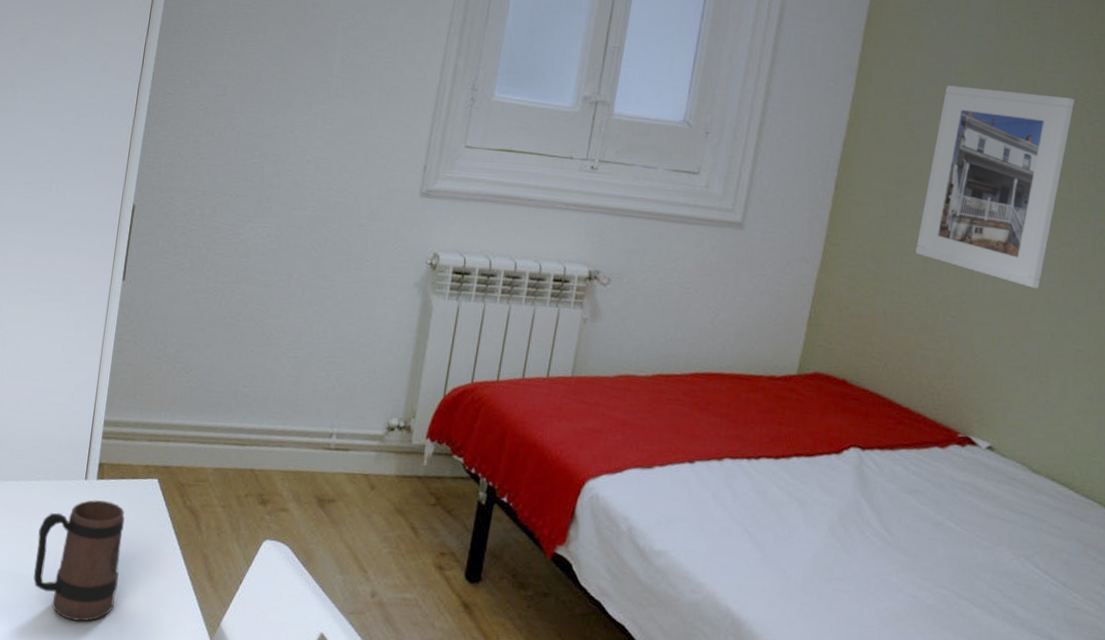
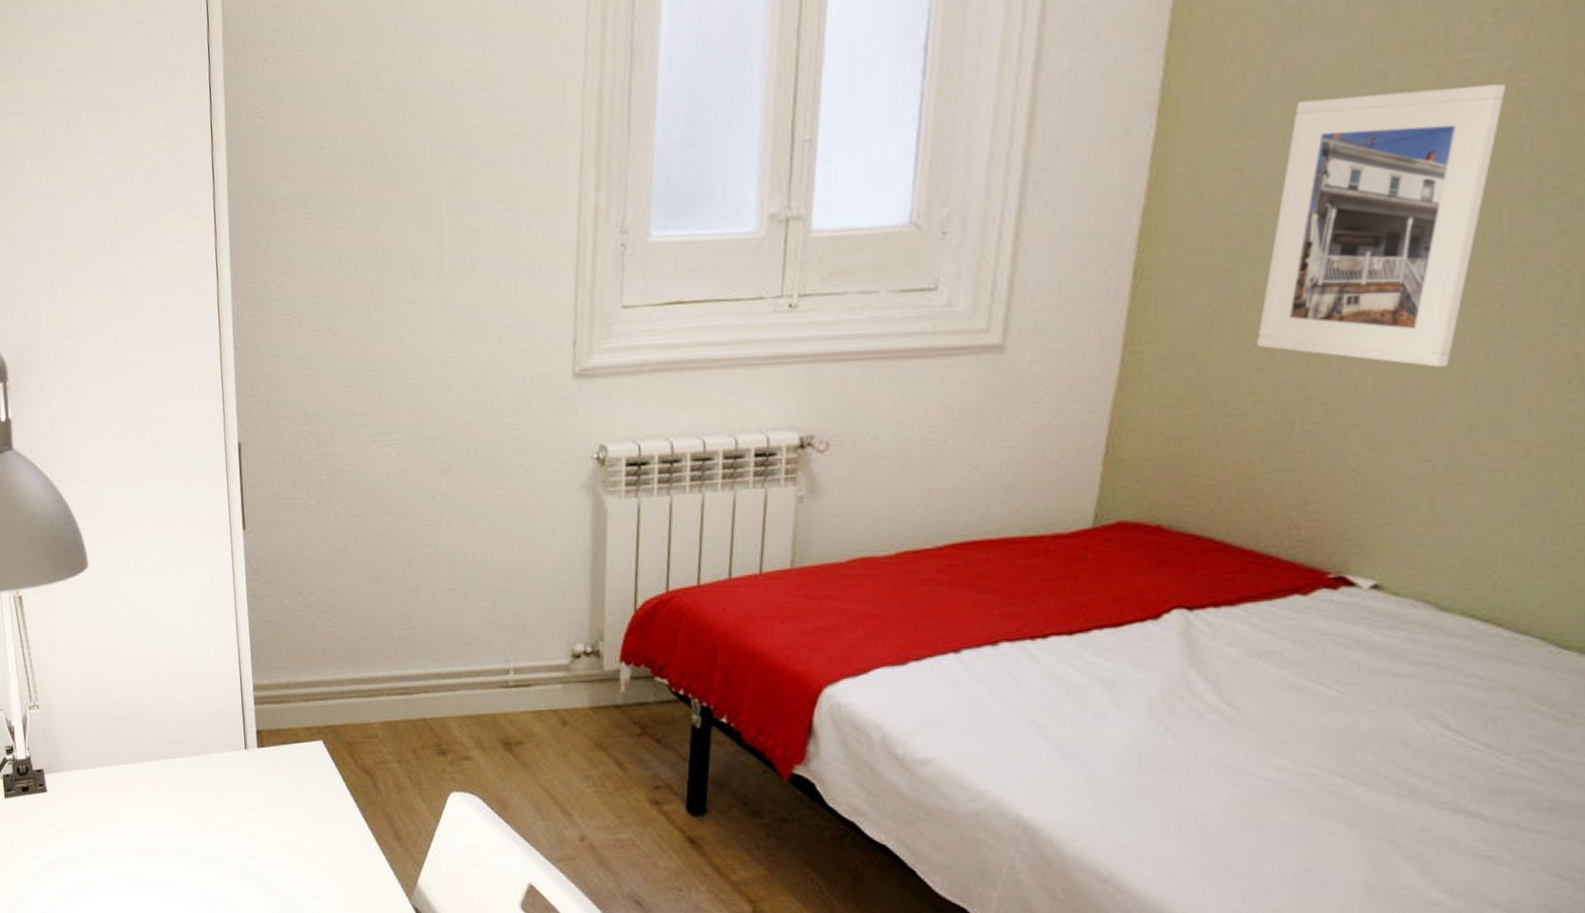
mug: present [33,500,125,622] -> none [208,769,301,893]

